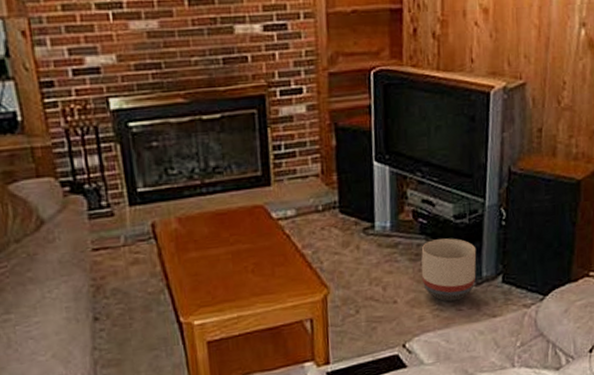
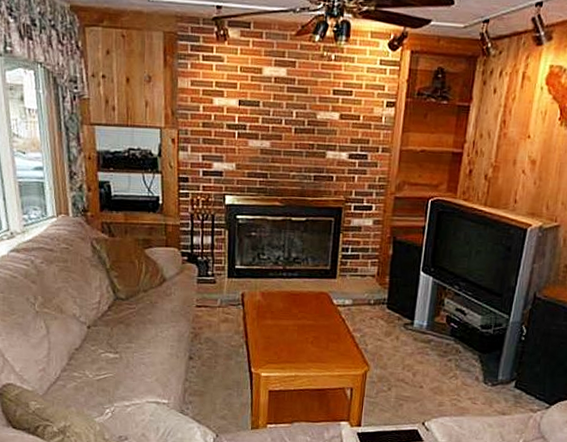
planter: present [421,238,477,302] -> none [446,342,497,395]

